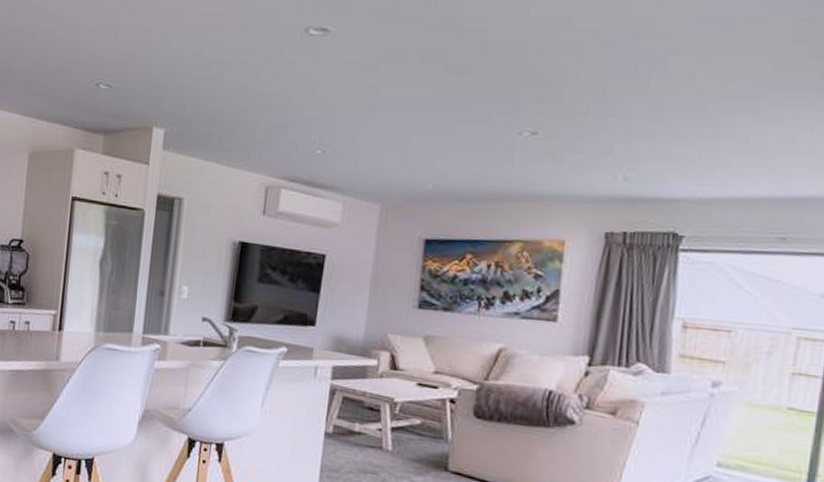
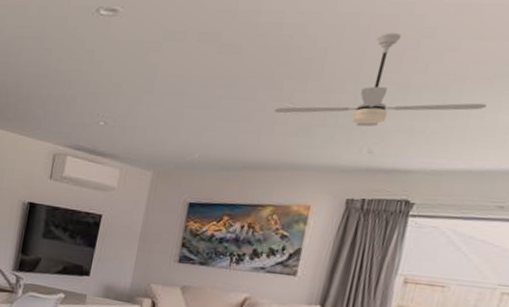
ceiling fan: none [512,50,749,152] -> present [273,33,486,127]

